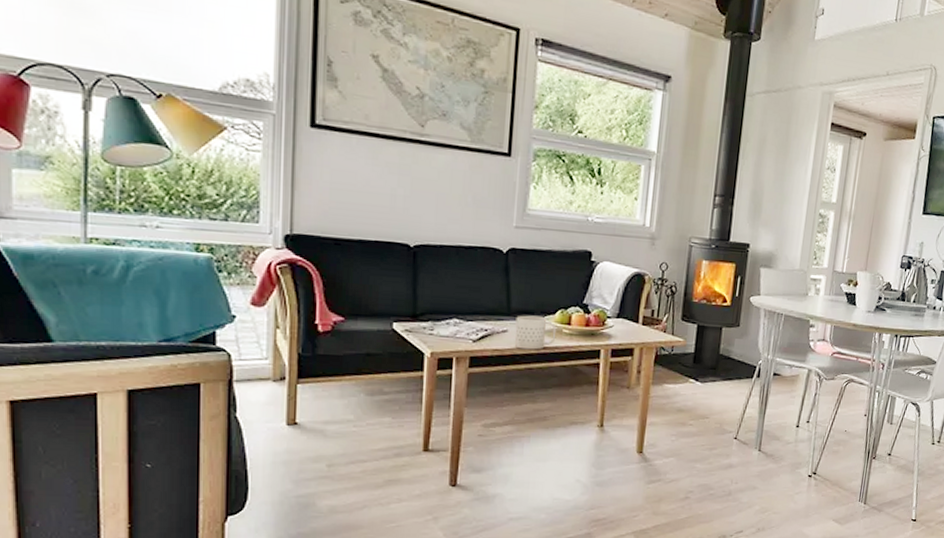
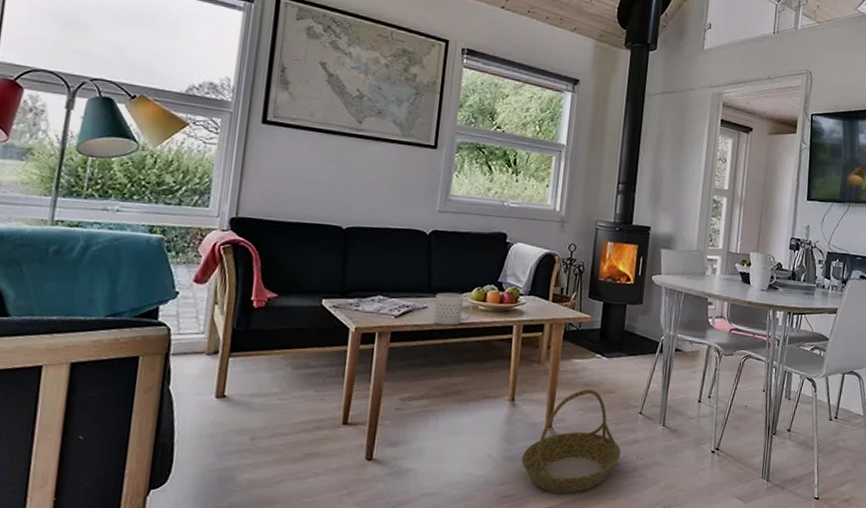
basket: none [611,414,715,517] -> present [521,388,621,493]

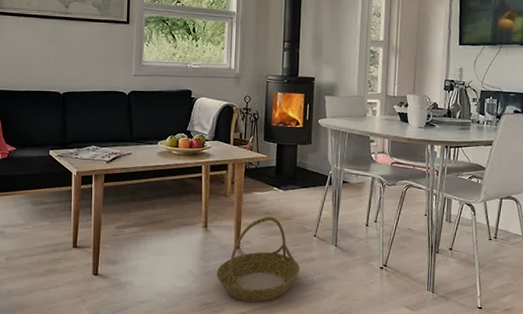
mug: present [433,292,472,326] -> none [136,141,168,168]

